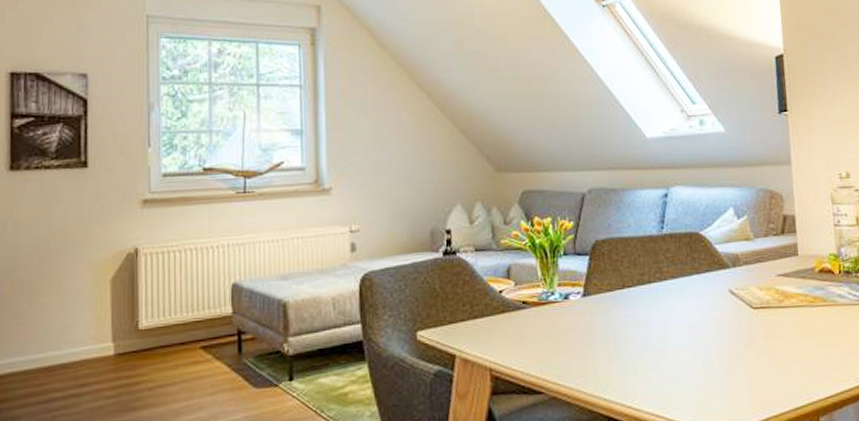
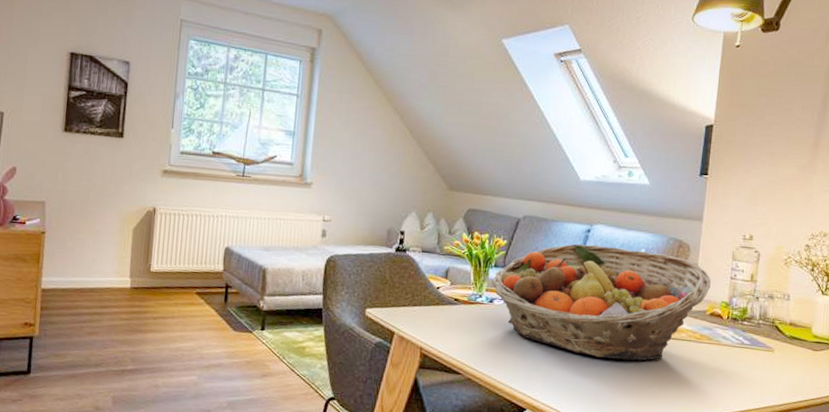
fruit basket: none [564,209,814,345] -> present [492,244,711,361]

